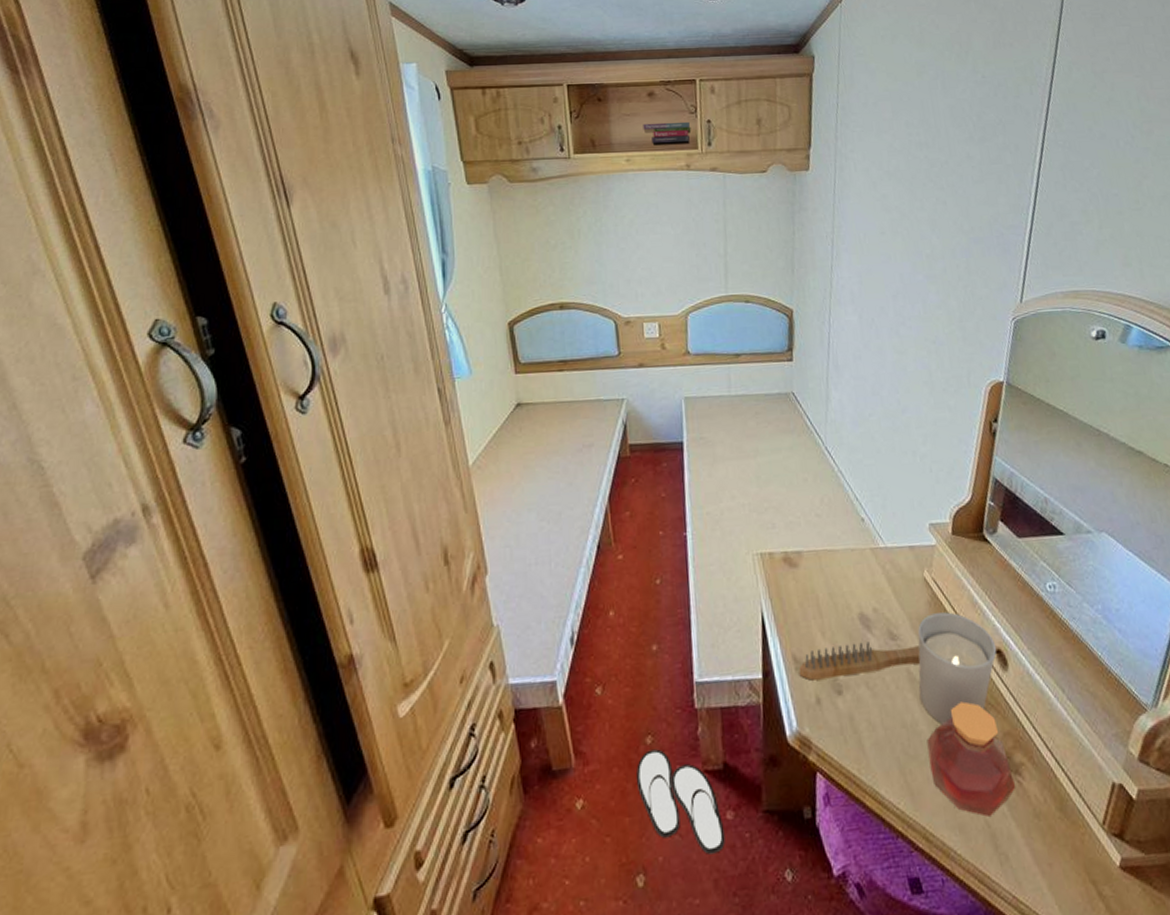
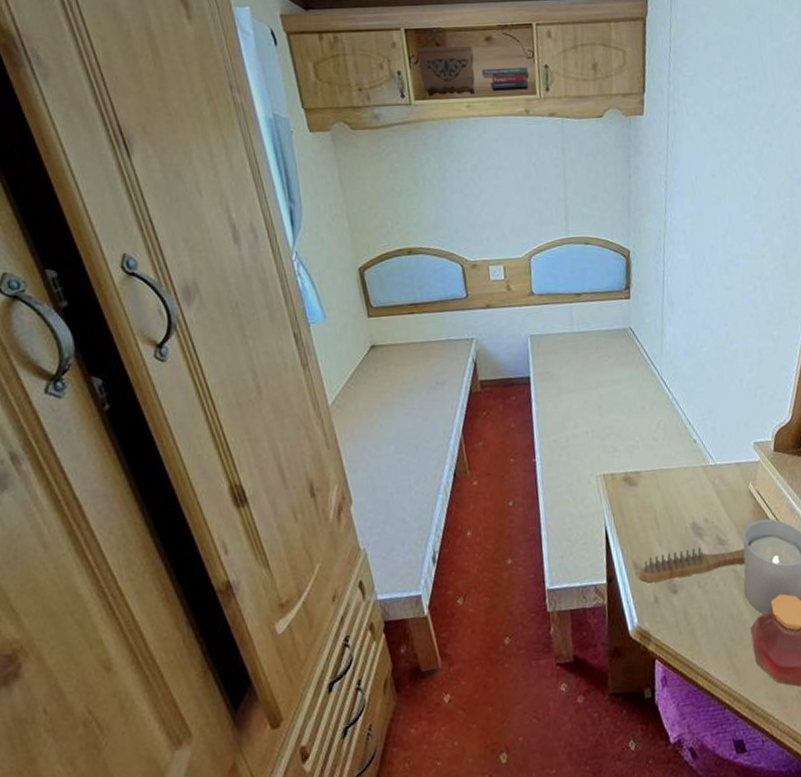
decorative box: none [578,100,636,151] -> present [416,45,475,97]
slippers: present [636,749,725,855] -> none [497,648,577,733]

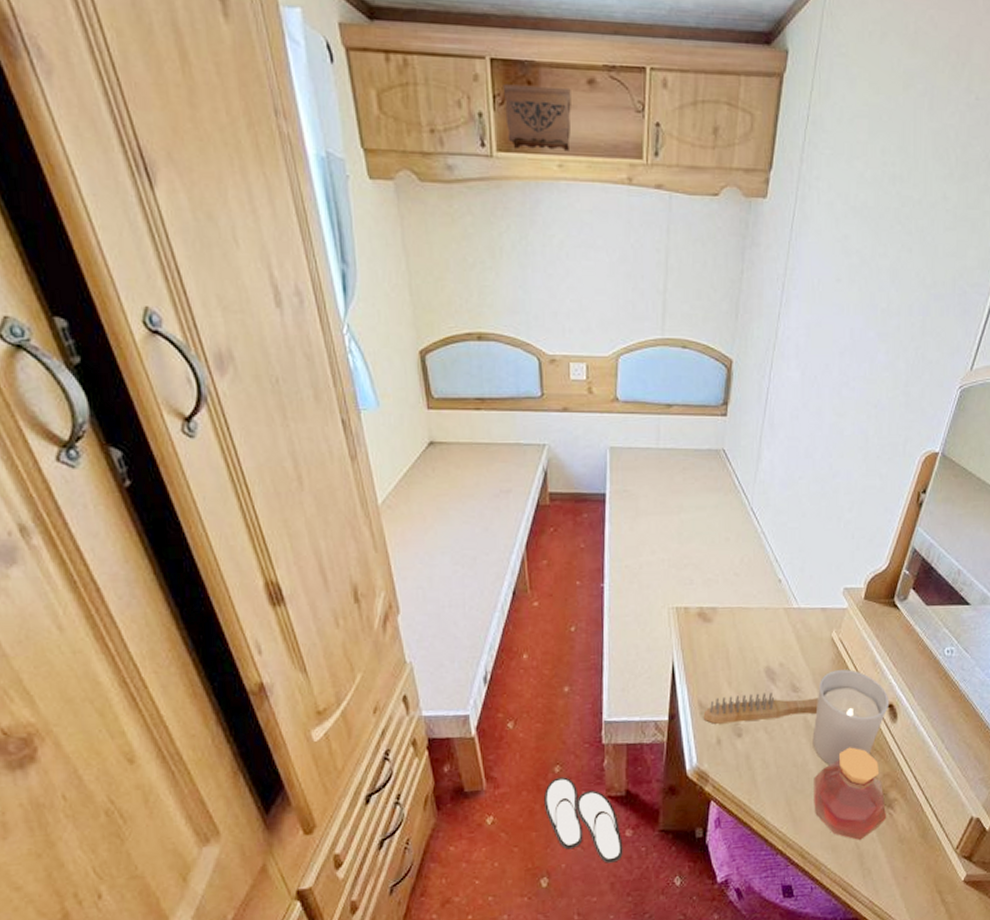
books: present [481,66,530,92] -> none [580,120,637,153]
slippers: none [497,648,577,733] -> present [544,777,623,863]

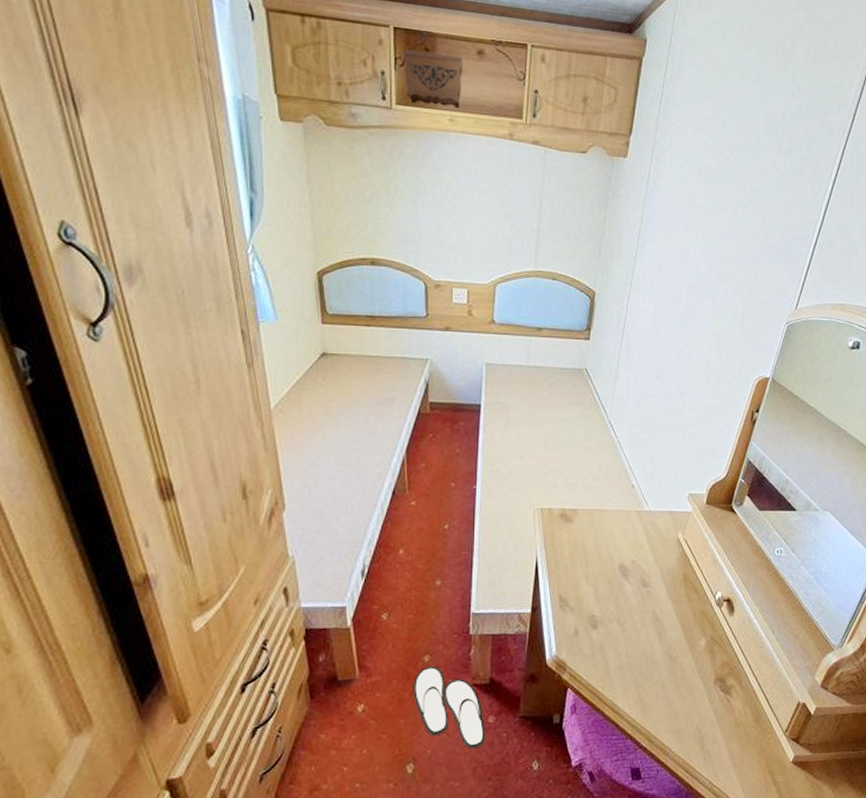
wire brush: present [703,692,819,724] -> none [563,587,666,616]
candle holder: present [812,669,890,765] -> none [660,567,728,654]
potion bottle: present [814,747,887,841] -> none [660,638,725,725]

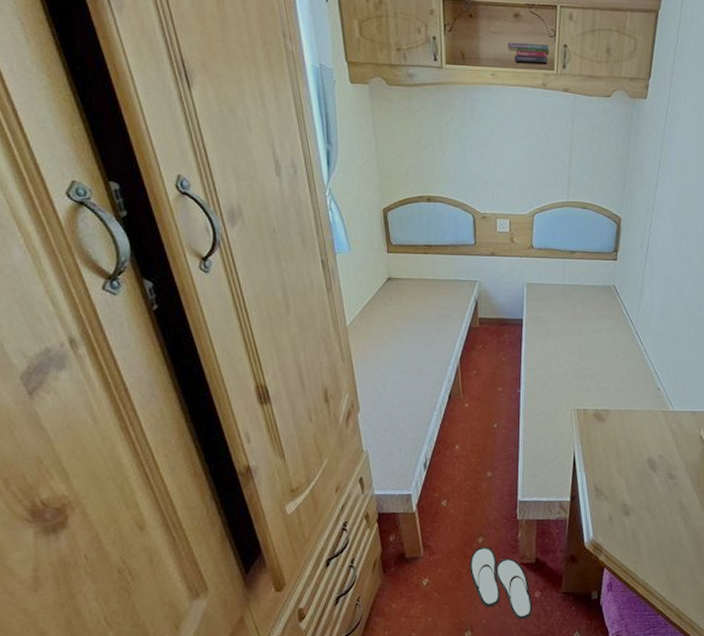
decorative box: present [403,49,463,109] -> none [451,17,502,65]
books: none [469,83,518,113] -> present [508,42,550,66]

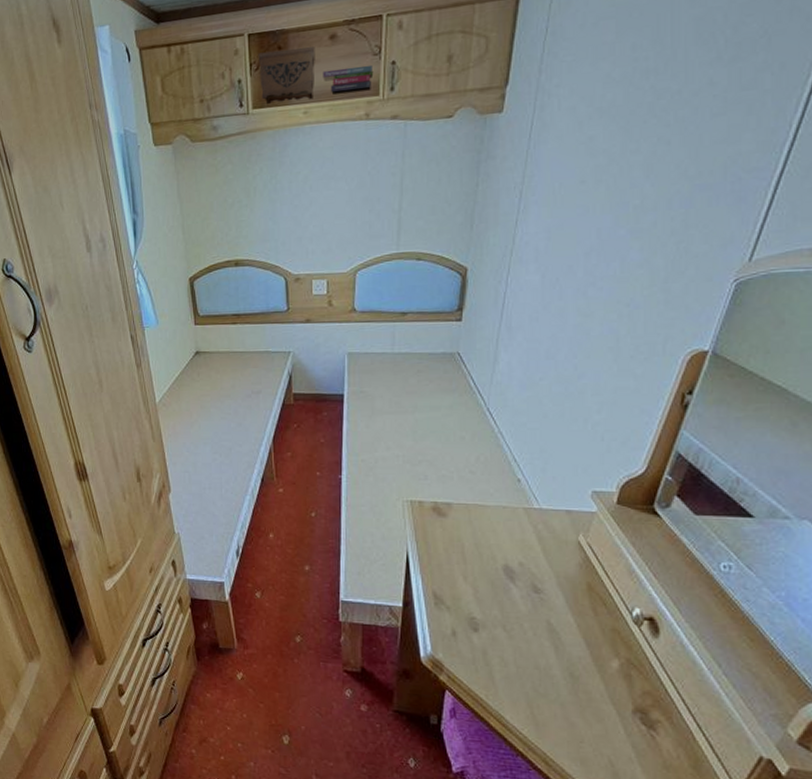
decorative box: none [451,17,502,65] -> present [258,46,315,105]
slippers: present [470,546,533,620] -> none [287,646,358,734]

